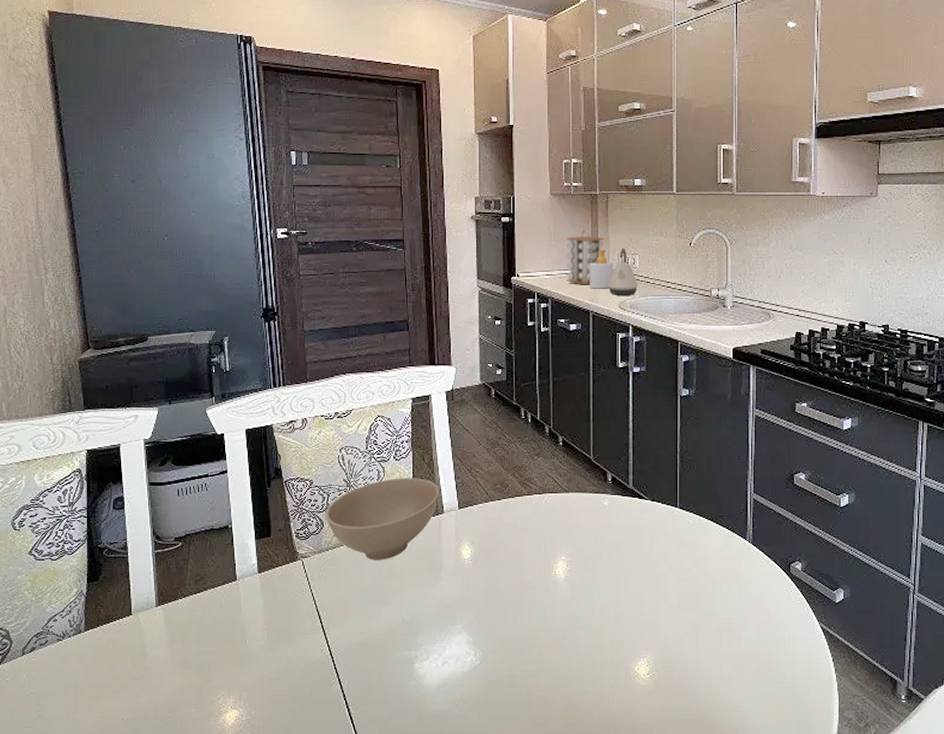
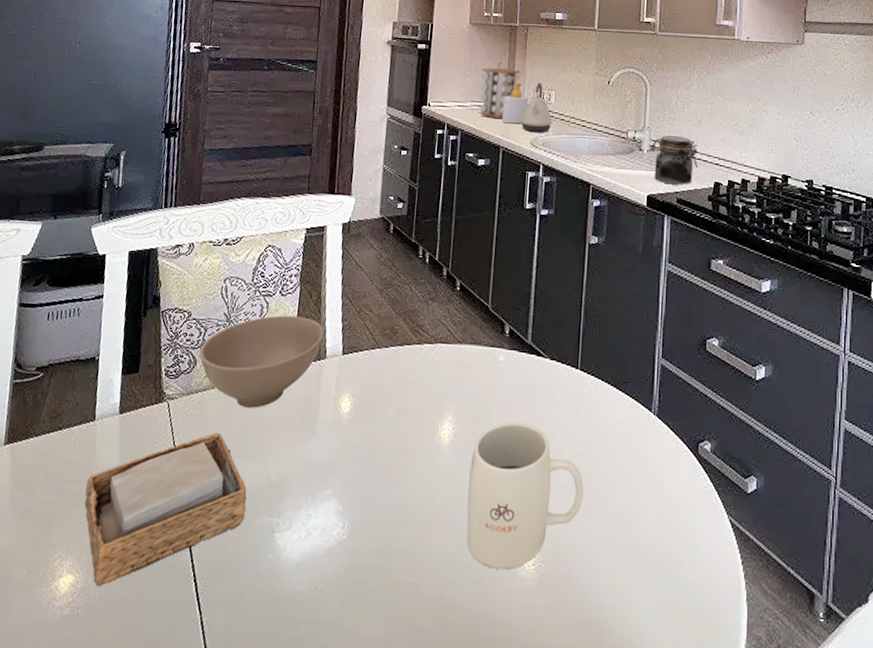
napkin holder: none [237,583,386,717] -> present [84,432,247,586]
mug: none [585,557,689,680] -> present [466,422,584,570]
jar: none [734,291,779,337] -> present [650,135,698,185]

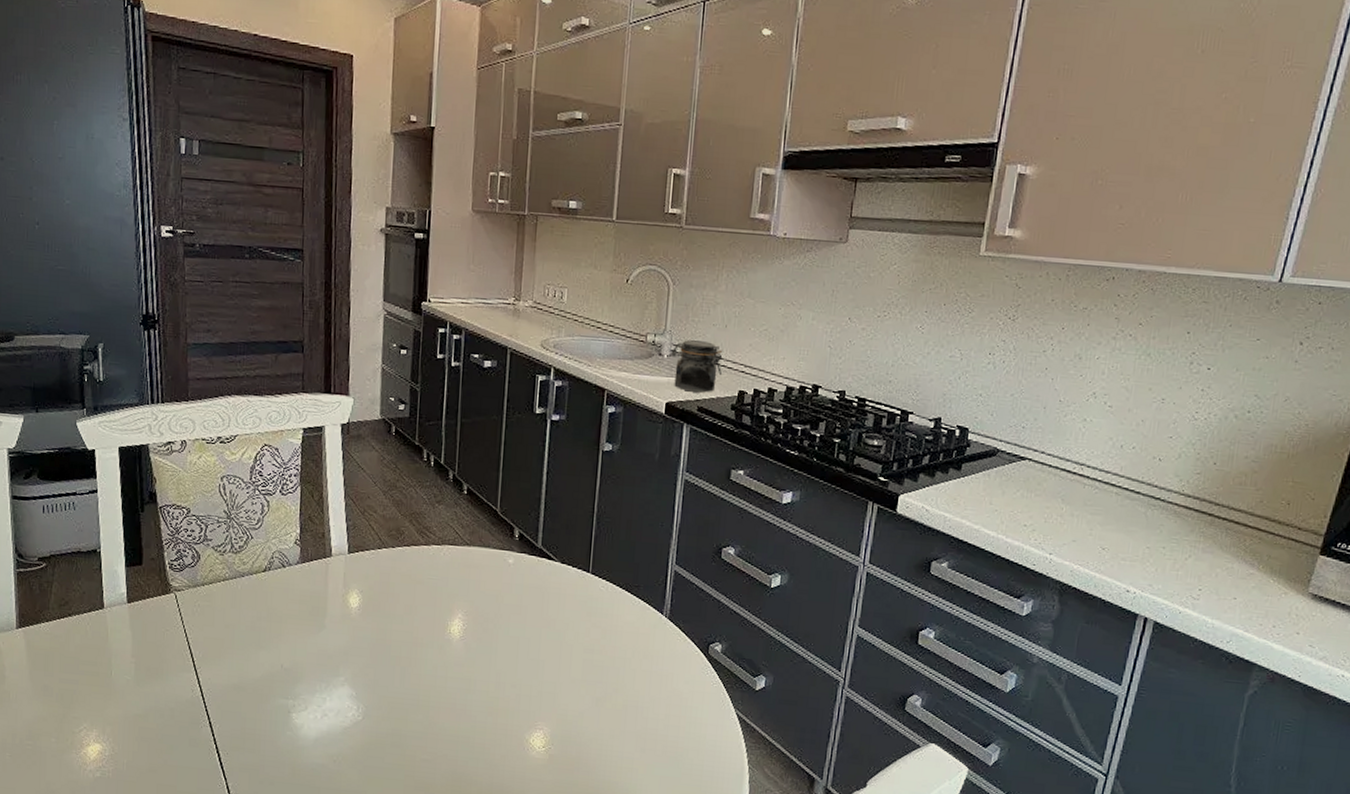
napkin holder: present [84,432,247,586] -> none [102,622,262,754]
bowl: present [199,315,325,408] -> none [202,514,329,601]
mug: present [466,422,584,570] -> none [478,620,594,751]
spice rack: present [479,61,521,119] -> none [484,254,530,318]
soap bottle: present [502,82,529,124] -> none [510,278,539,324]
kettle: present [521,82,553,132] -> none [530,278,565,334]

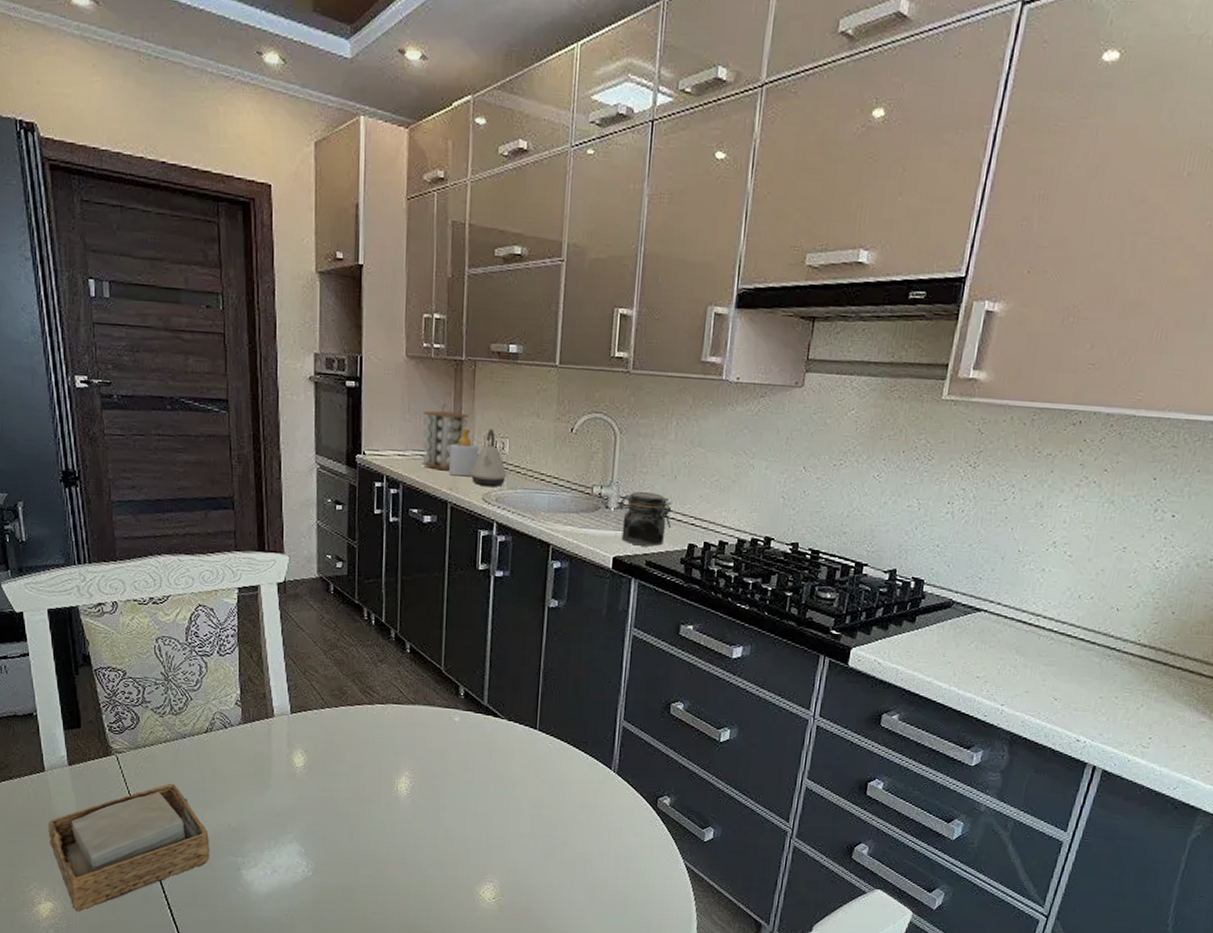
napkin holder: none [102,622,262,754] -> present [47,783,210,911]
spice rack: none [484,254,530,318] -> present [422,403,469,471]
soap bottle: none [510,278,539,324] -> present [449,428,479,477]
kettle: none [530,278,565,334] -> present [471,428,507,486]

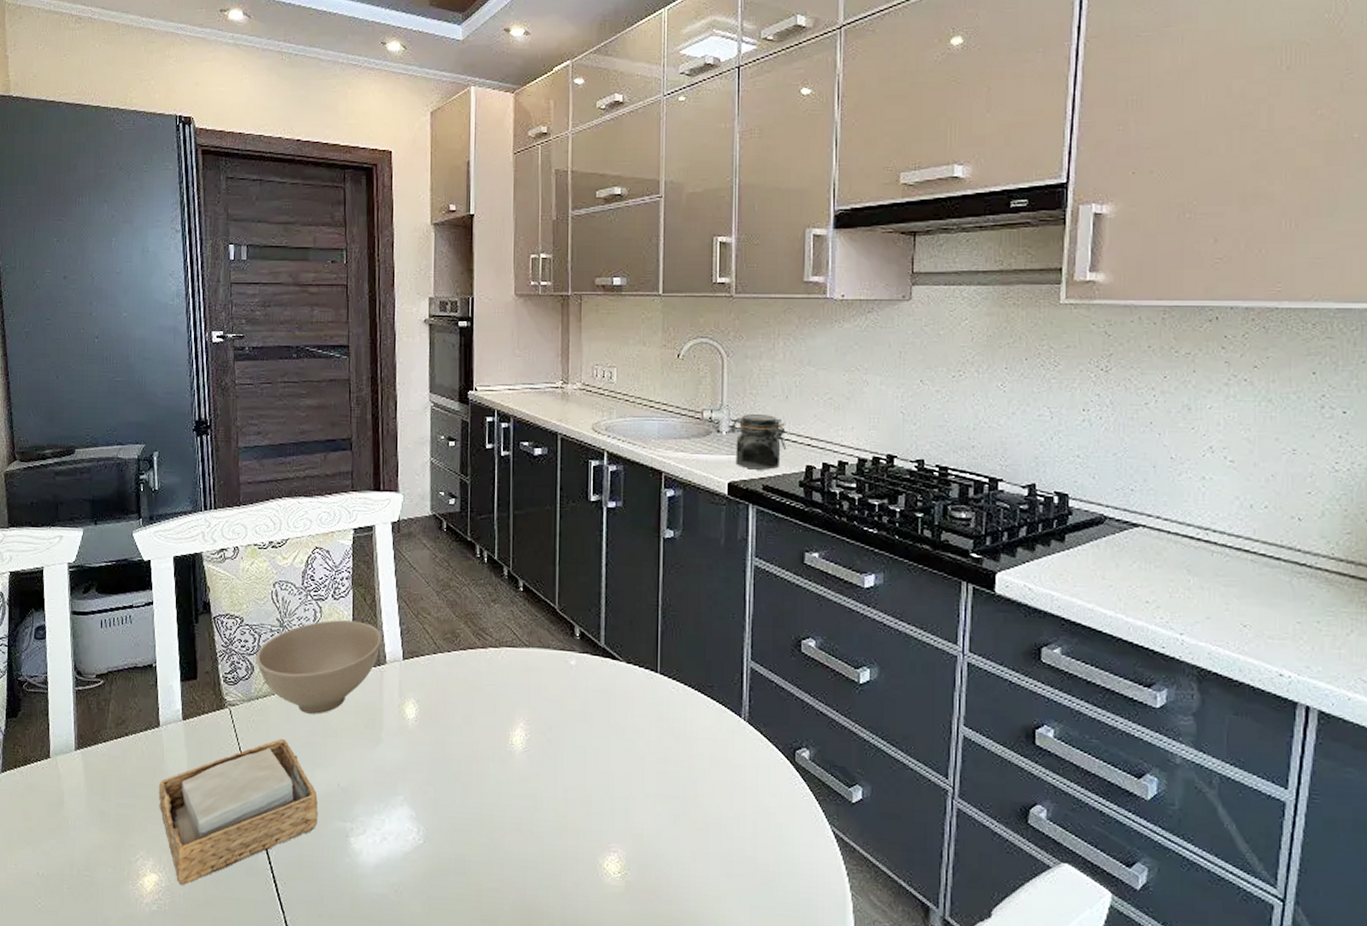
bowl: none [141,675,270,762] -> present [255,620,383,714]
spice rack: present [422,403,469,471] -> none [532,336,576,403]
soap bottle: present [449,428,479,477] -> none [558,360,587,408]
kettle: present [471,428,507,486] -> none [580,359,616,415]

